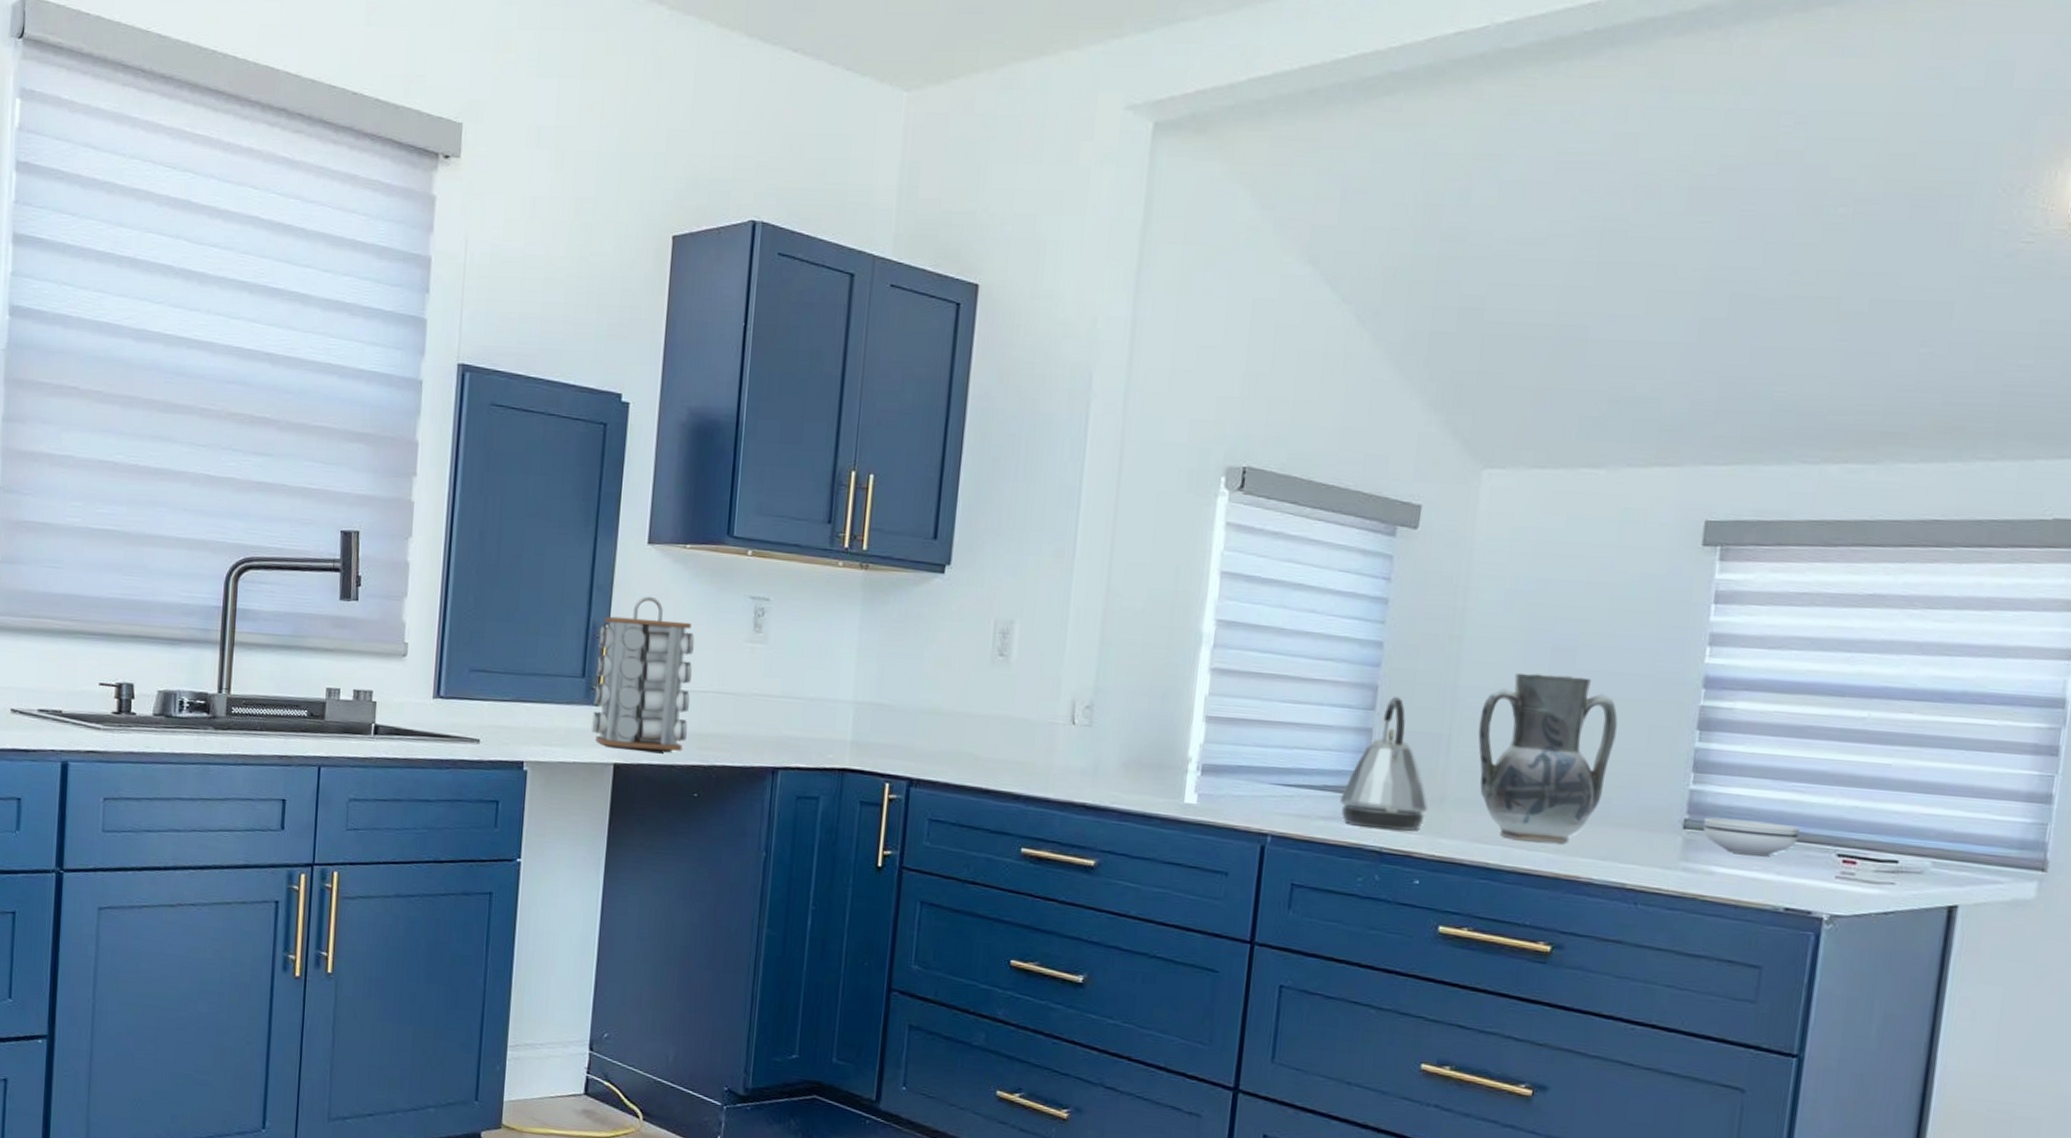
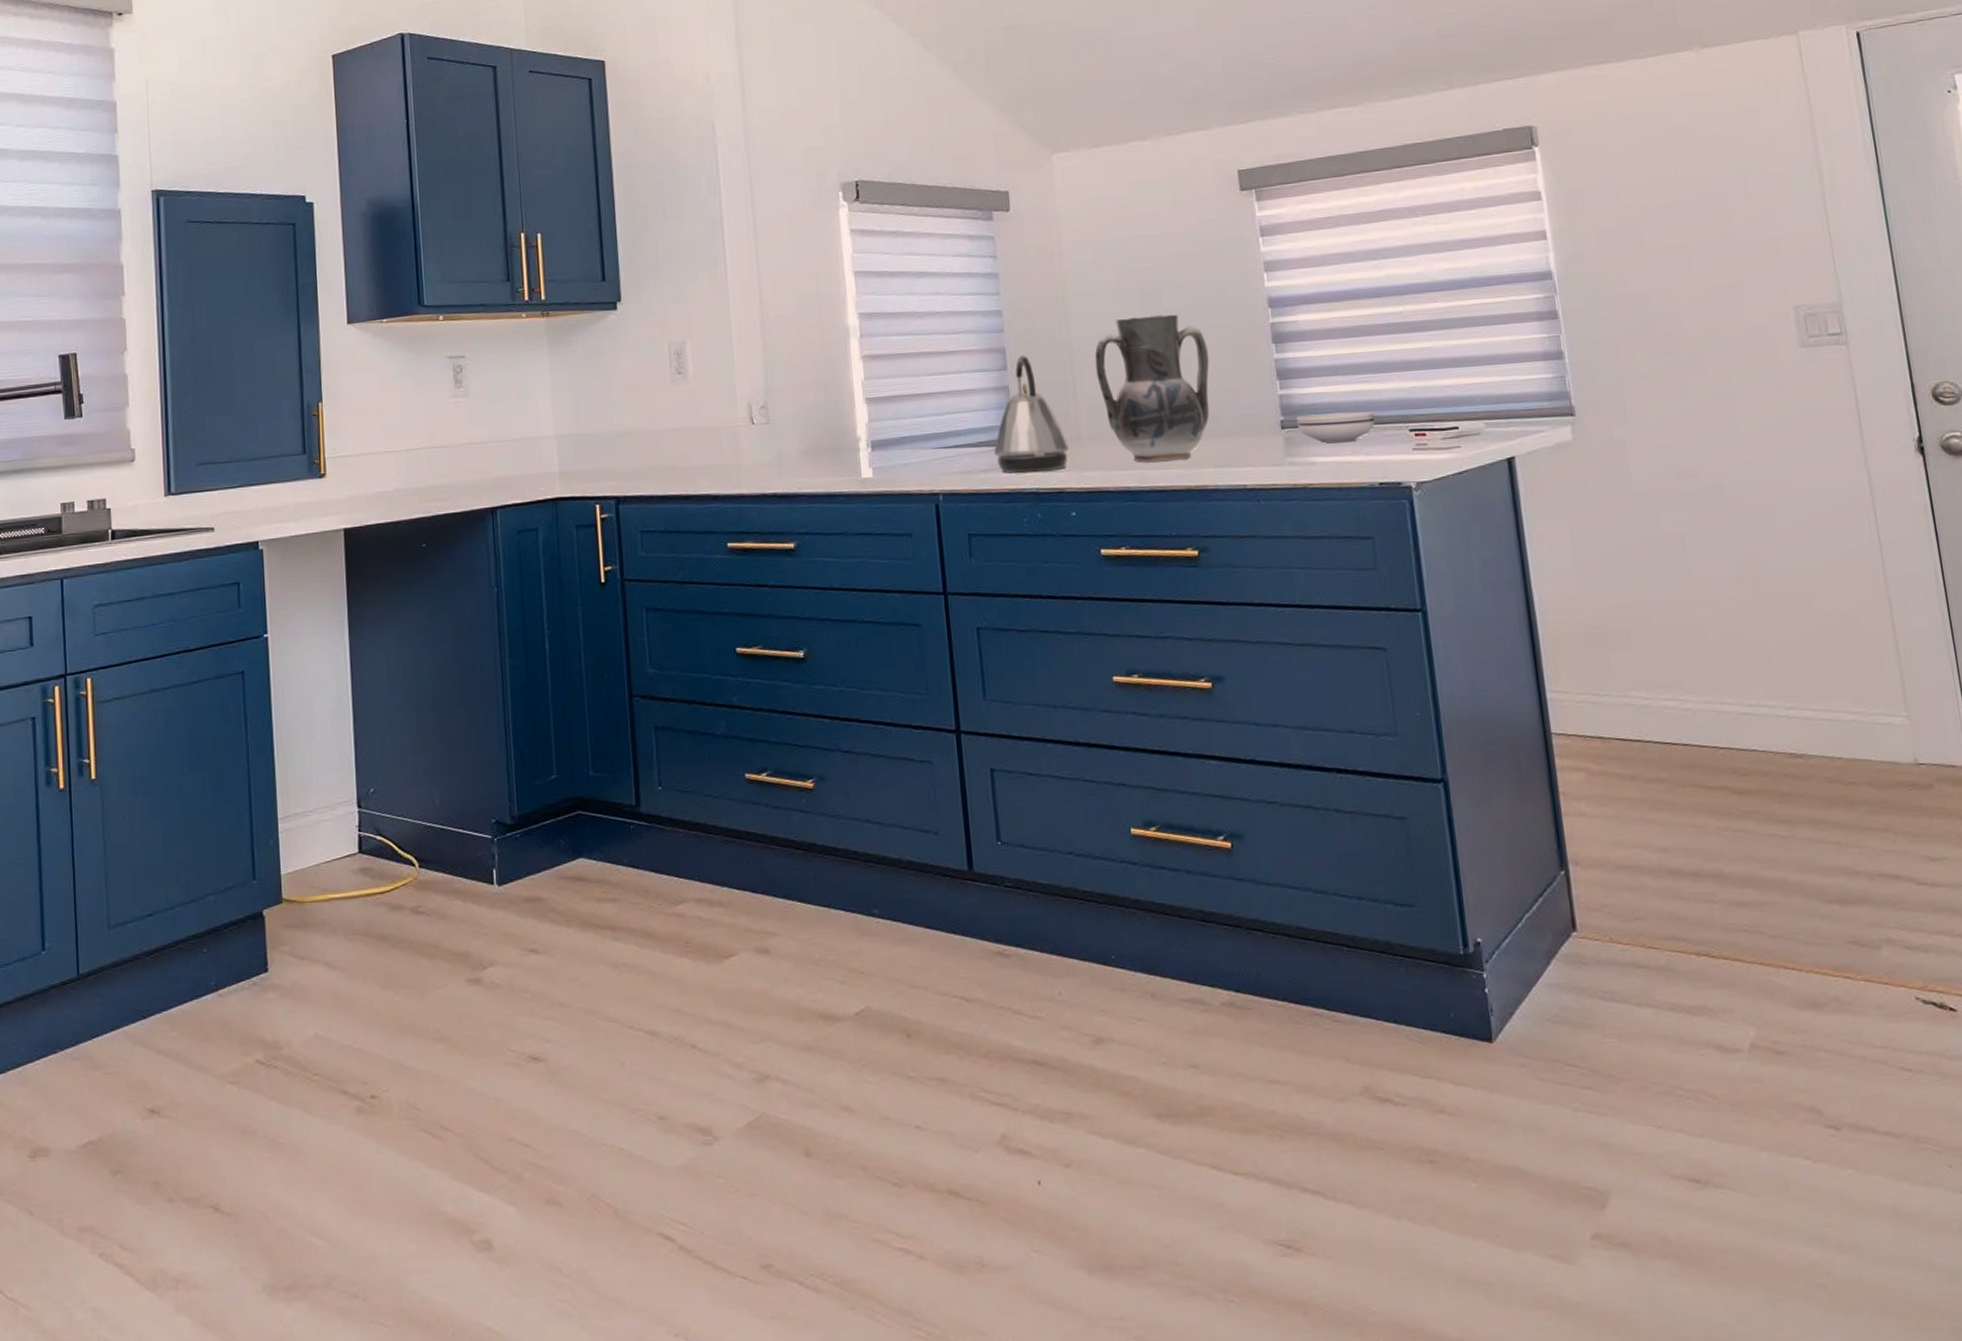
spice rack: present [591,596,694,753] -> none [312,370,409,516]

